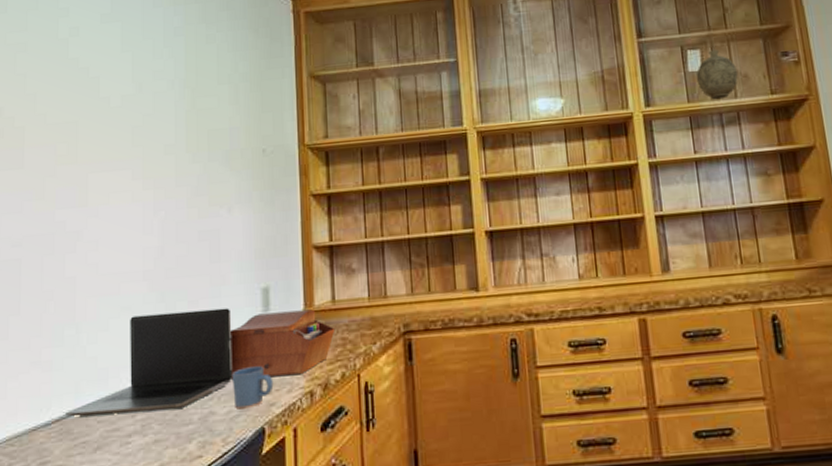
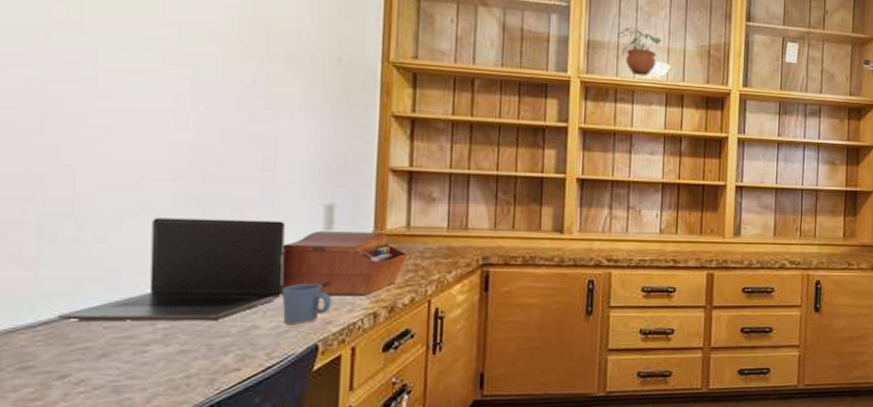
potted plant: none [507,67,552,116] -> present [618,27,662,77]
decorative vase: present [696,50,738,100] -> none [791,46,826,93]

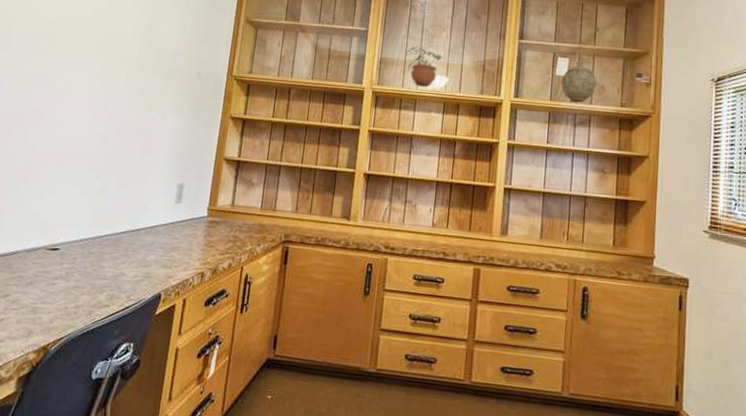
laptop computer: present [56,217,286,320] -> none [9,186,151,266]
sewing box: present [281,231,408,296] -> none [142,203,230,259]
mug: present [282,284,332,325] -> none [141,243,174,276]
decorative vase: none [791,46,826,93] -> present [561,61,596,103]

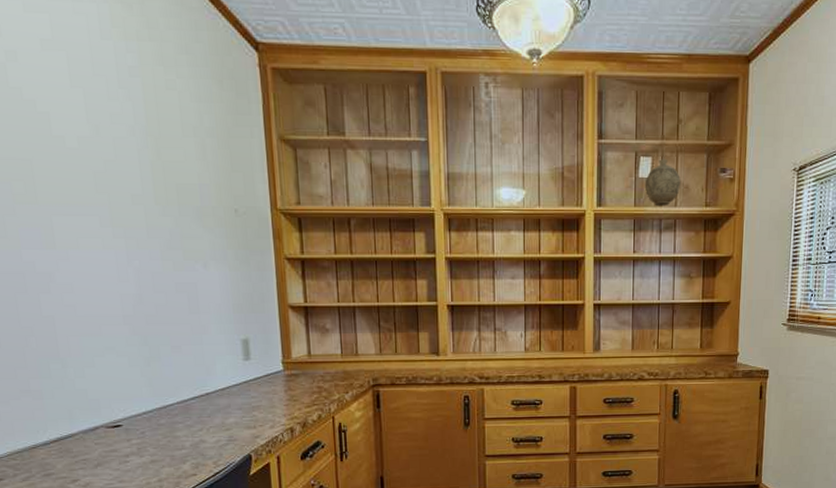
potted plant: present [405,46,442,88] -> none [474,155,516,204]

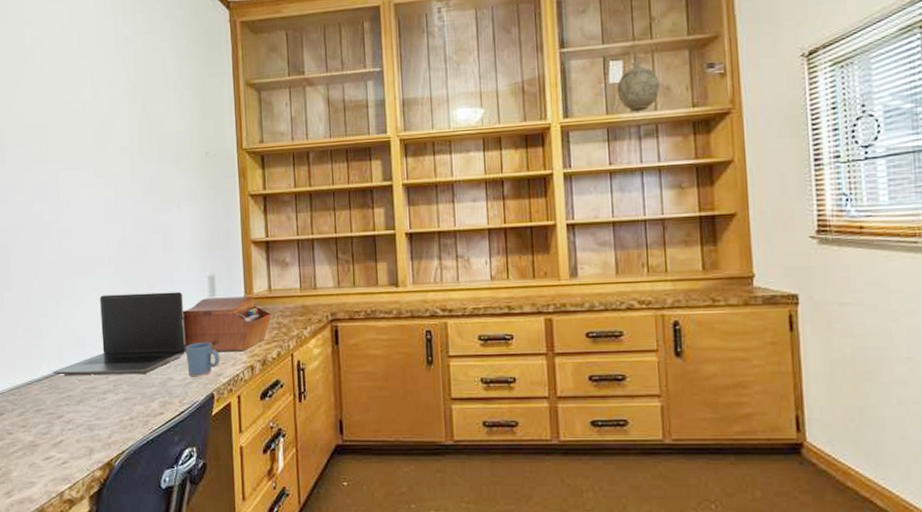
laptop computer: none [61,354,220,439] -> present [52,292,186,375]
sewing box: none [214,361,312,416] -> present [183,296,272,353]
mug: none [218,405,258,439] -> present [185,342,220,377]

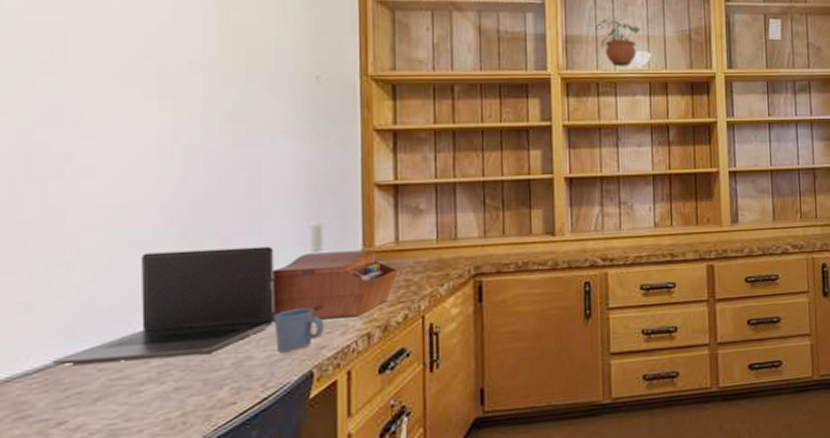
potted plant: none [429,77,473,126] -> present [595,18,641,67]
decorative vase: present [616,61,660,112] -> none [775,21,812,68]

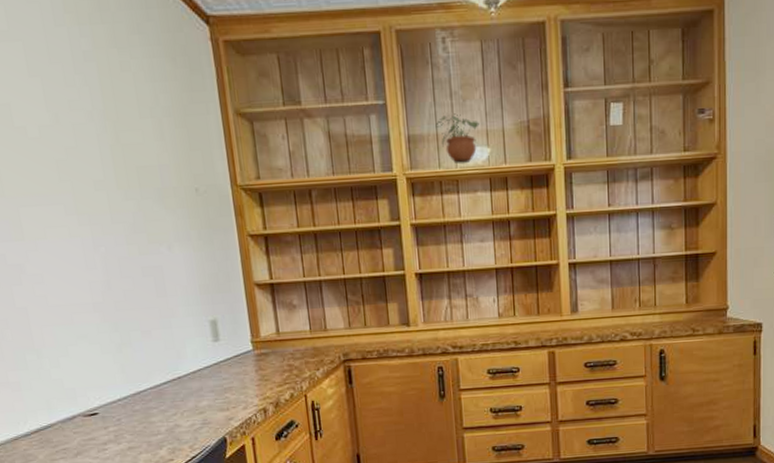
laptop computer: present [51,246,275,365] -> none [41,337,193,429]
sewing box: present [273,249,398,324] -> none [185,340,282,400]
mug: present [273,308,325,353] -> none [190,388,230,423]

